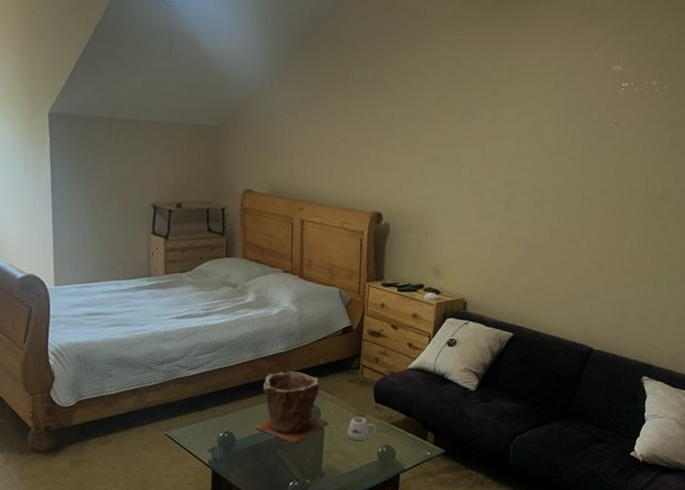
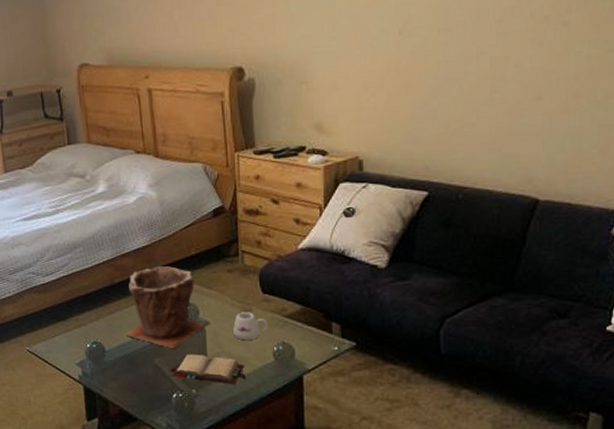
hardback book: none [290,448,354,478] -> present [170,354,246,385]

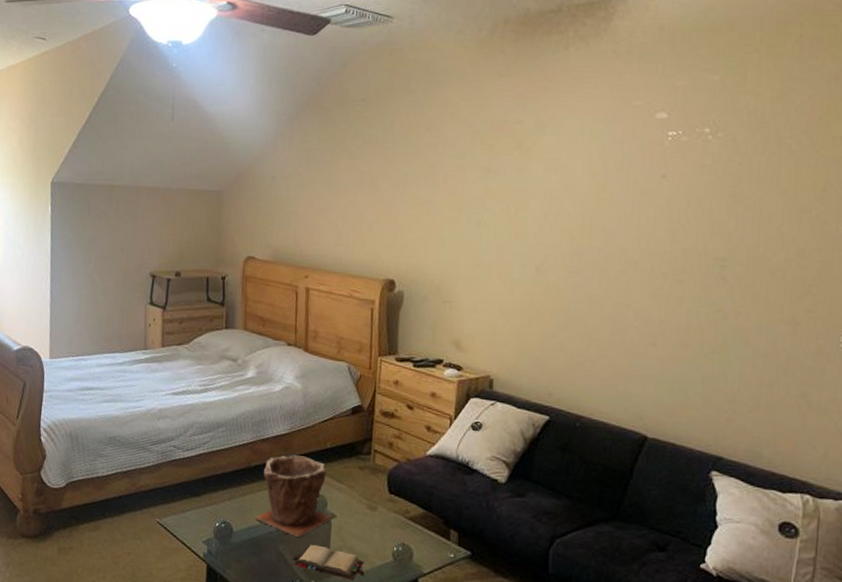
mug: present [233,312,268,340] -> none [357,509,391,538]

